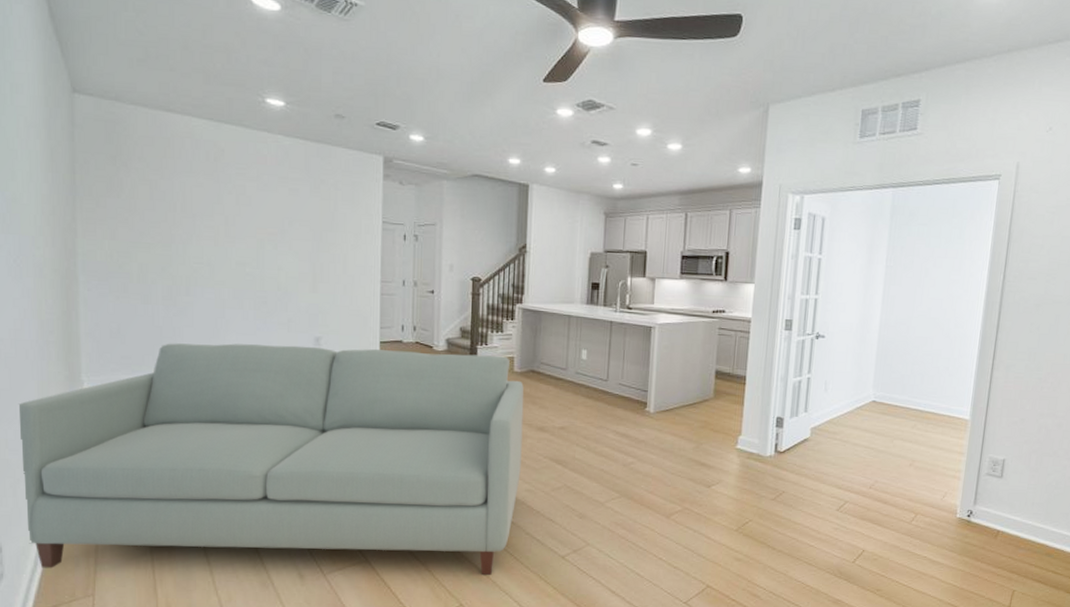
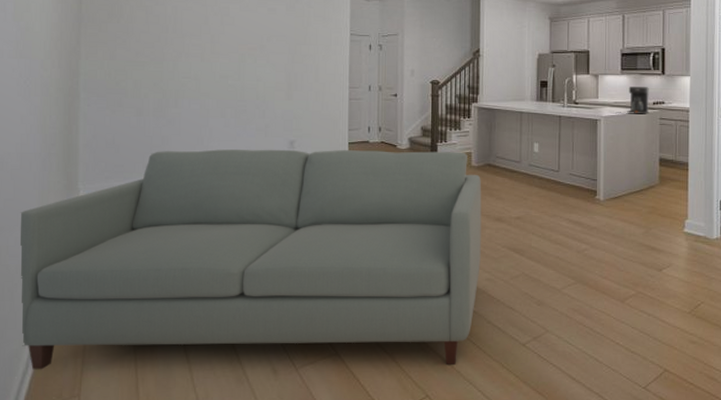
coffee maker: none [684,293,709,323] -> present [627,87,649,114]

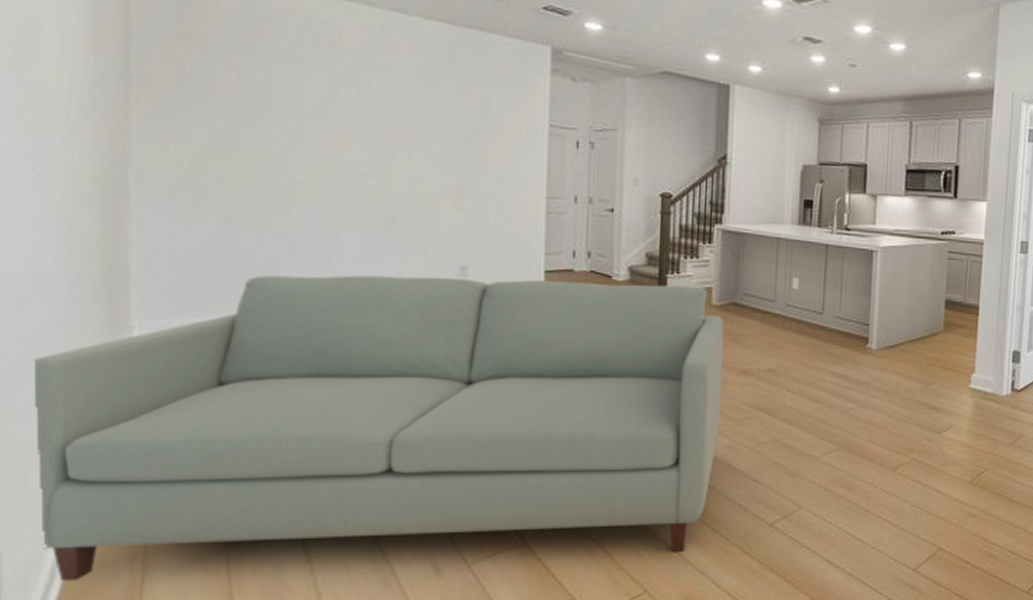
coffee maker: present [627,87,649,114] -> none [910,211,938,246]

